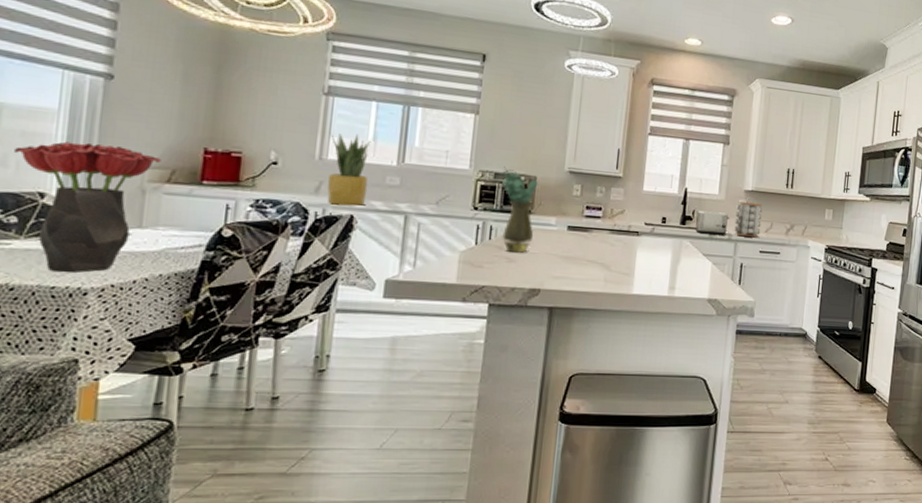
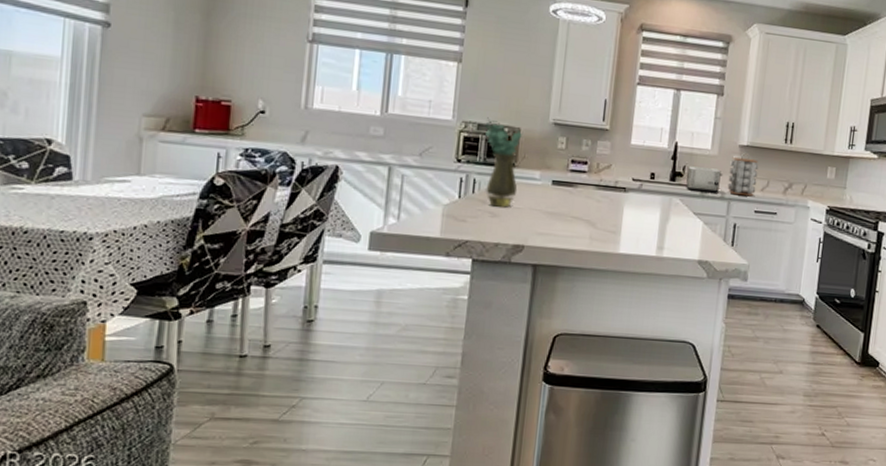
bouquet: present [14,141,161,272] -> none [24,89,156,218]
planter: present [327,134,373,207] -> none [313,82,357,157]

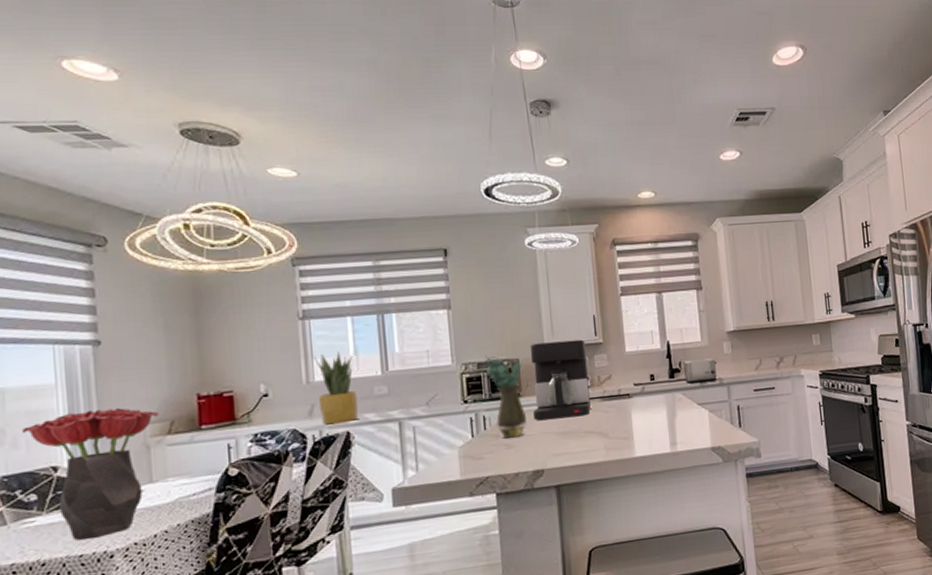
bouquet: none [24,89,156,218] -> present [22,408,159,540]
planter: none [313,82,357,157] -> present [313,352,359,426]
coffee maker: none [524,116,591,201] -> present [530,339,591,421]
spice rack: present [727,152,759,197] -> none [721,337,751,379]

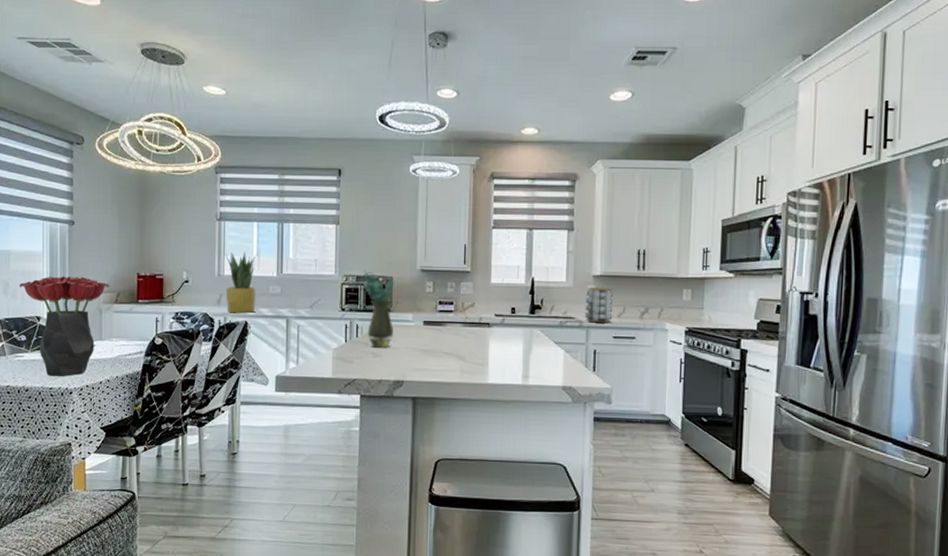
coffee maker: present [530,339,591,421] -> none [400,265,454,338]
toaster: present [684,358,717,384] -> none [545,299,579,322]
spice rack: none [721,337,751,379] -> present [585,281,614,323]

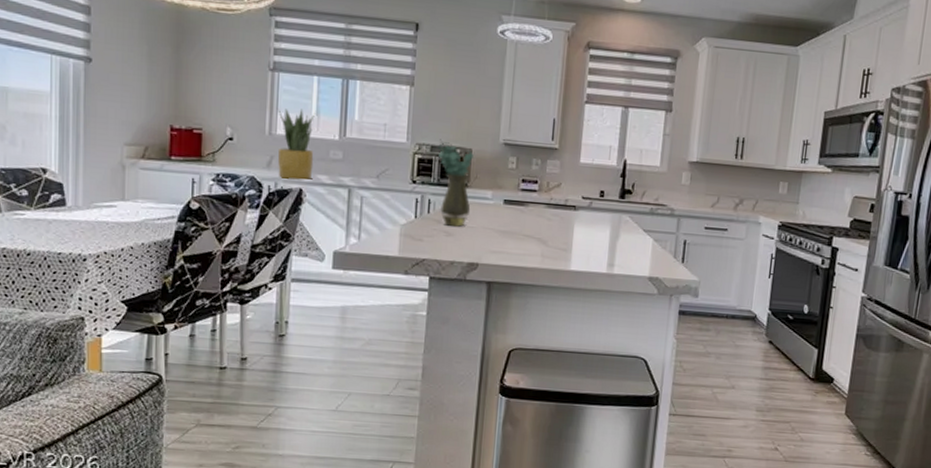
bouquet: present [20,276,110,376] -> none [20,121,136,240]
spice rack: present [585,281,614,323] -> none [677,168,709,213]

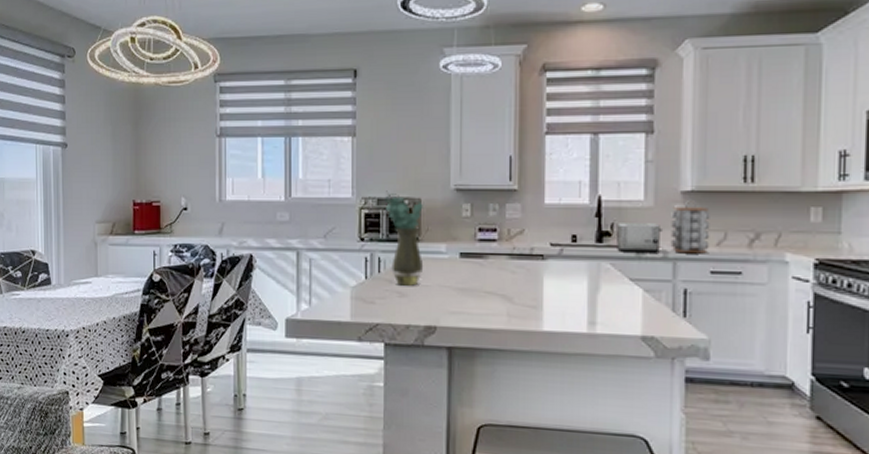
planter: present [278,109,316,180] -> none [226,172,262,247]
toaster: none [635,183,672,210] -> present [617,223,662,253]
spice rack: none [677,168,709,213] -> present [670,199,710,254]

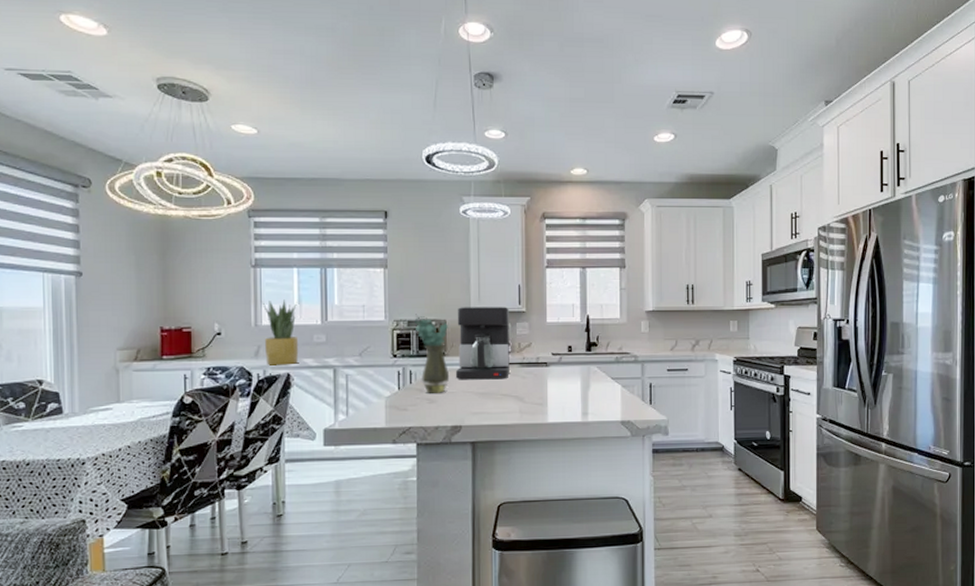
planter: none [226,172,262,247] -> present [262,299,299,367]
coffee maker: none [431,183,497,273] -> present [456,307,510,380]
toaster: present [617,223,662,253] -> none [601,335,633,358]
spice rack: present [670,199,710,254] -> none [639,317,666,357]

